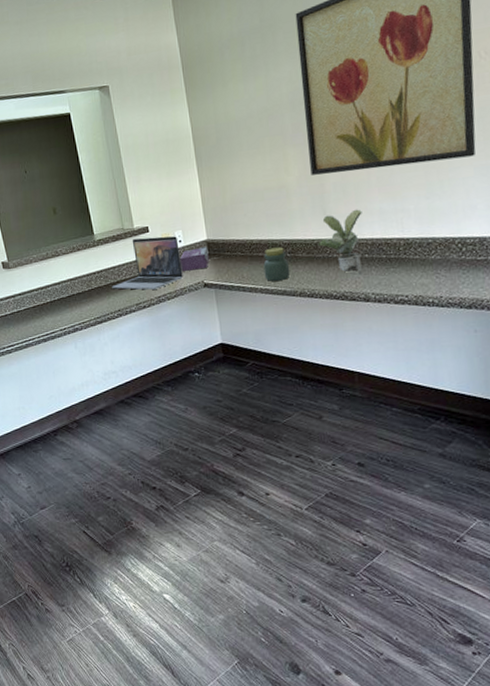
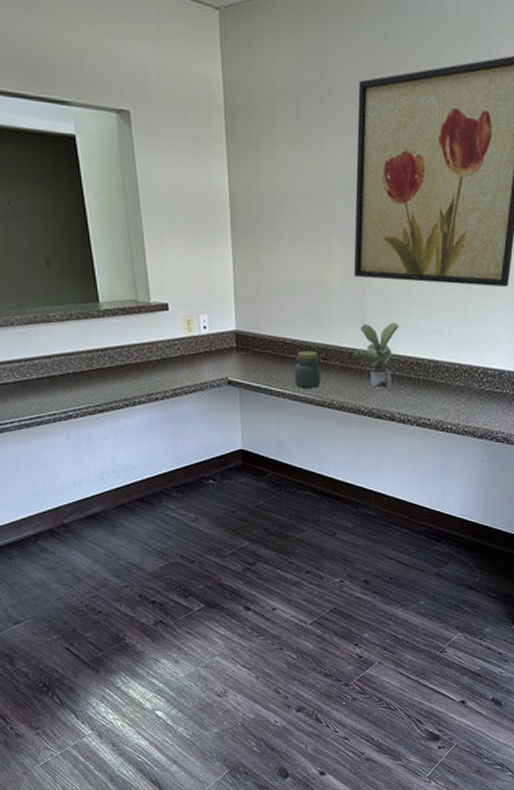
laptop: present [112,236,183,290] -> none [118,315,205,380]
tissue box: present [180,247,209,271] -> none [203,338,236,364]

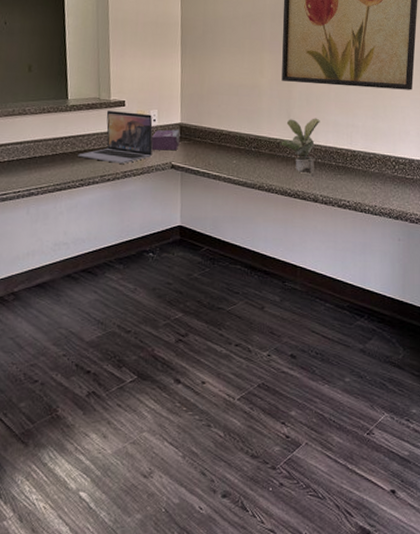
laptop: none [118,315,205,380] -> present [78,110,153,164]
tissue box: none [203,338,236,364] -> present [151,129,180,151]
jar: present [294,350,322,388] -> none [229,140,253,172]

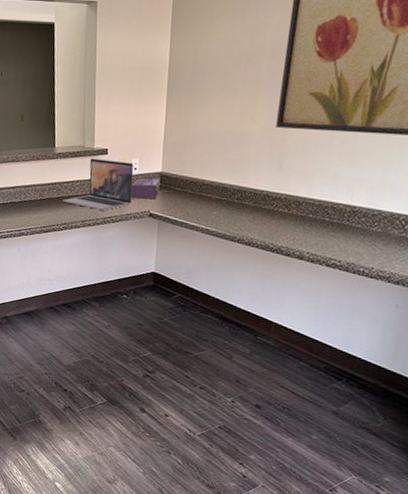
potted plant: present [281,118,320,177] -> none [267,169,317,232]

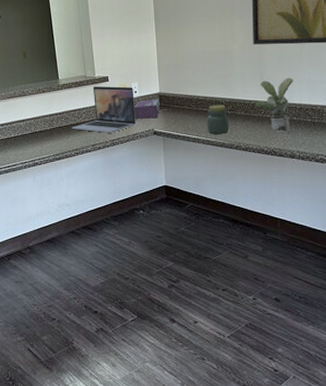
jar: none [208,191,235,224] -> present [207,105,229,134]
potted plant: none [267,169,317,232] -> present [255,77,294,134]

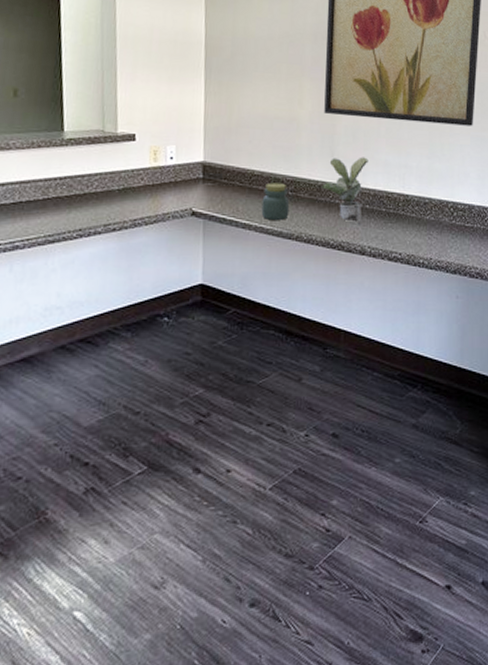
laptop: present [71,85,136,133] -> none [76,145,170,210]
tissue box: present [135,99,160,119] -> none [167,169,203,195]

